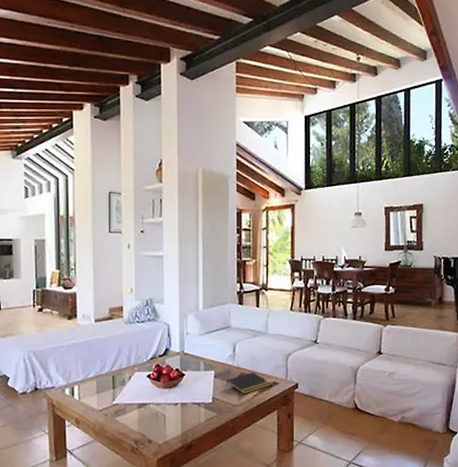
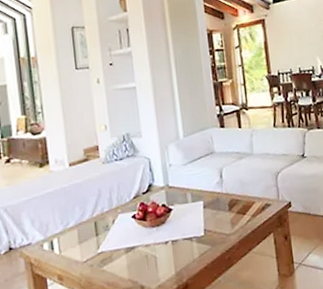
notepad: present [226,372,271,395] -> none [217,196,264,222]

